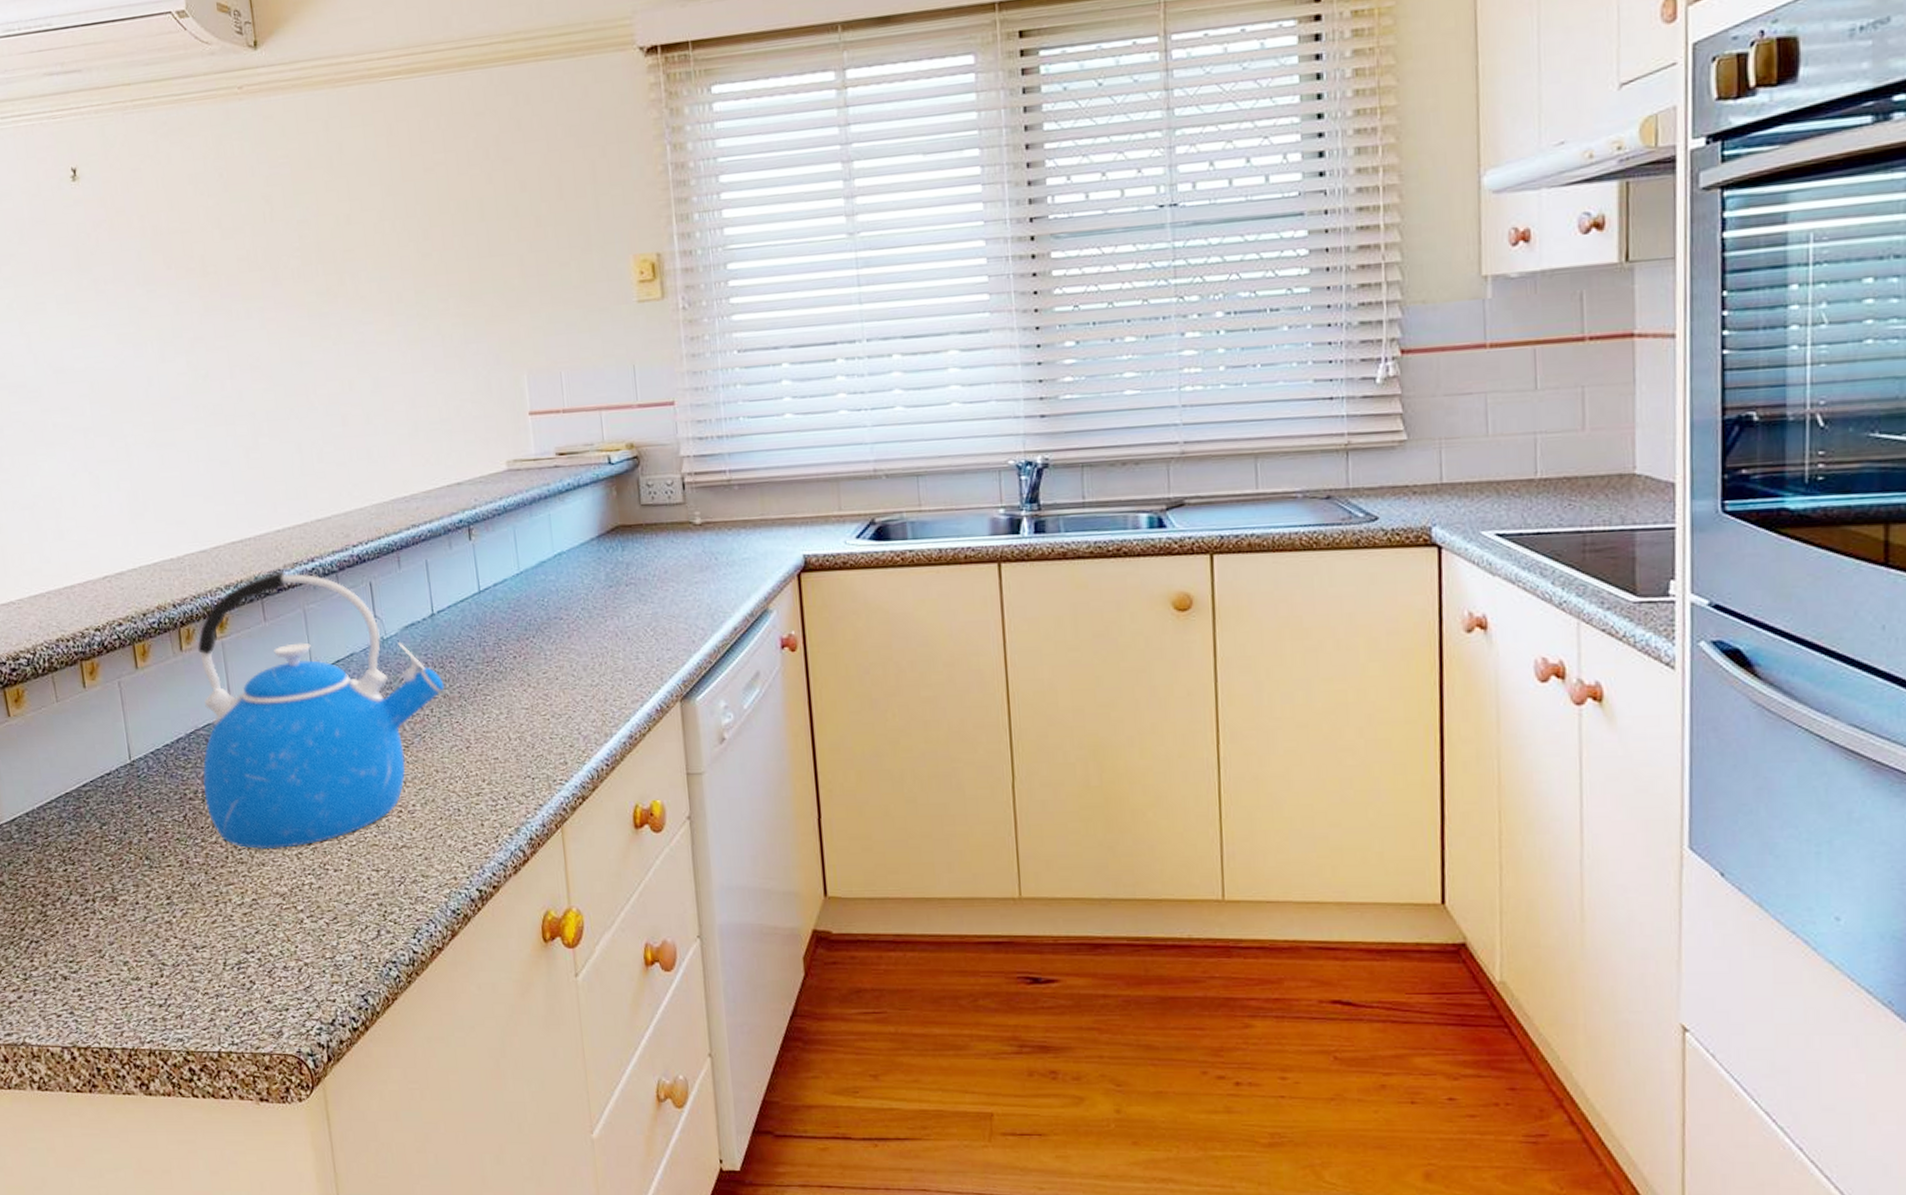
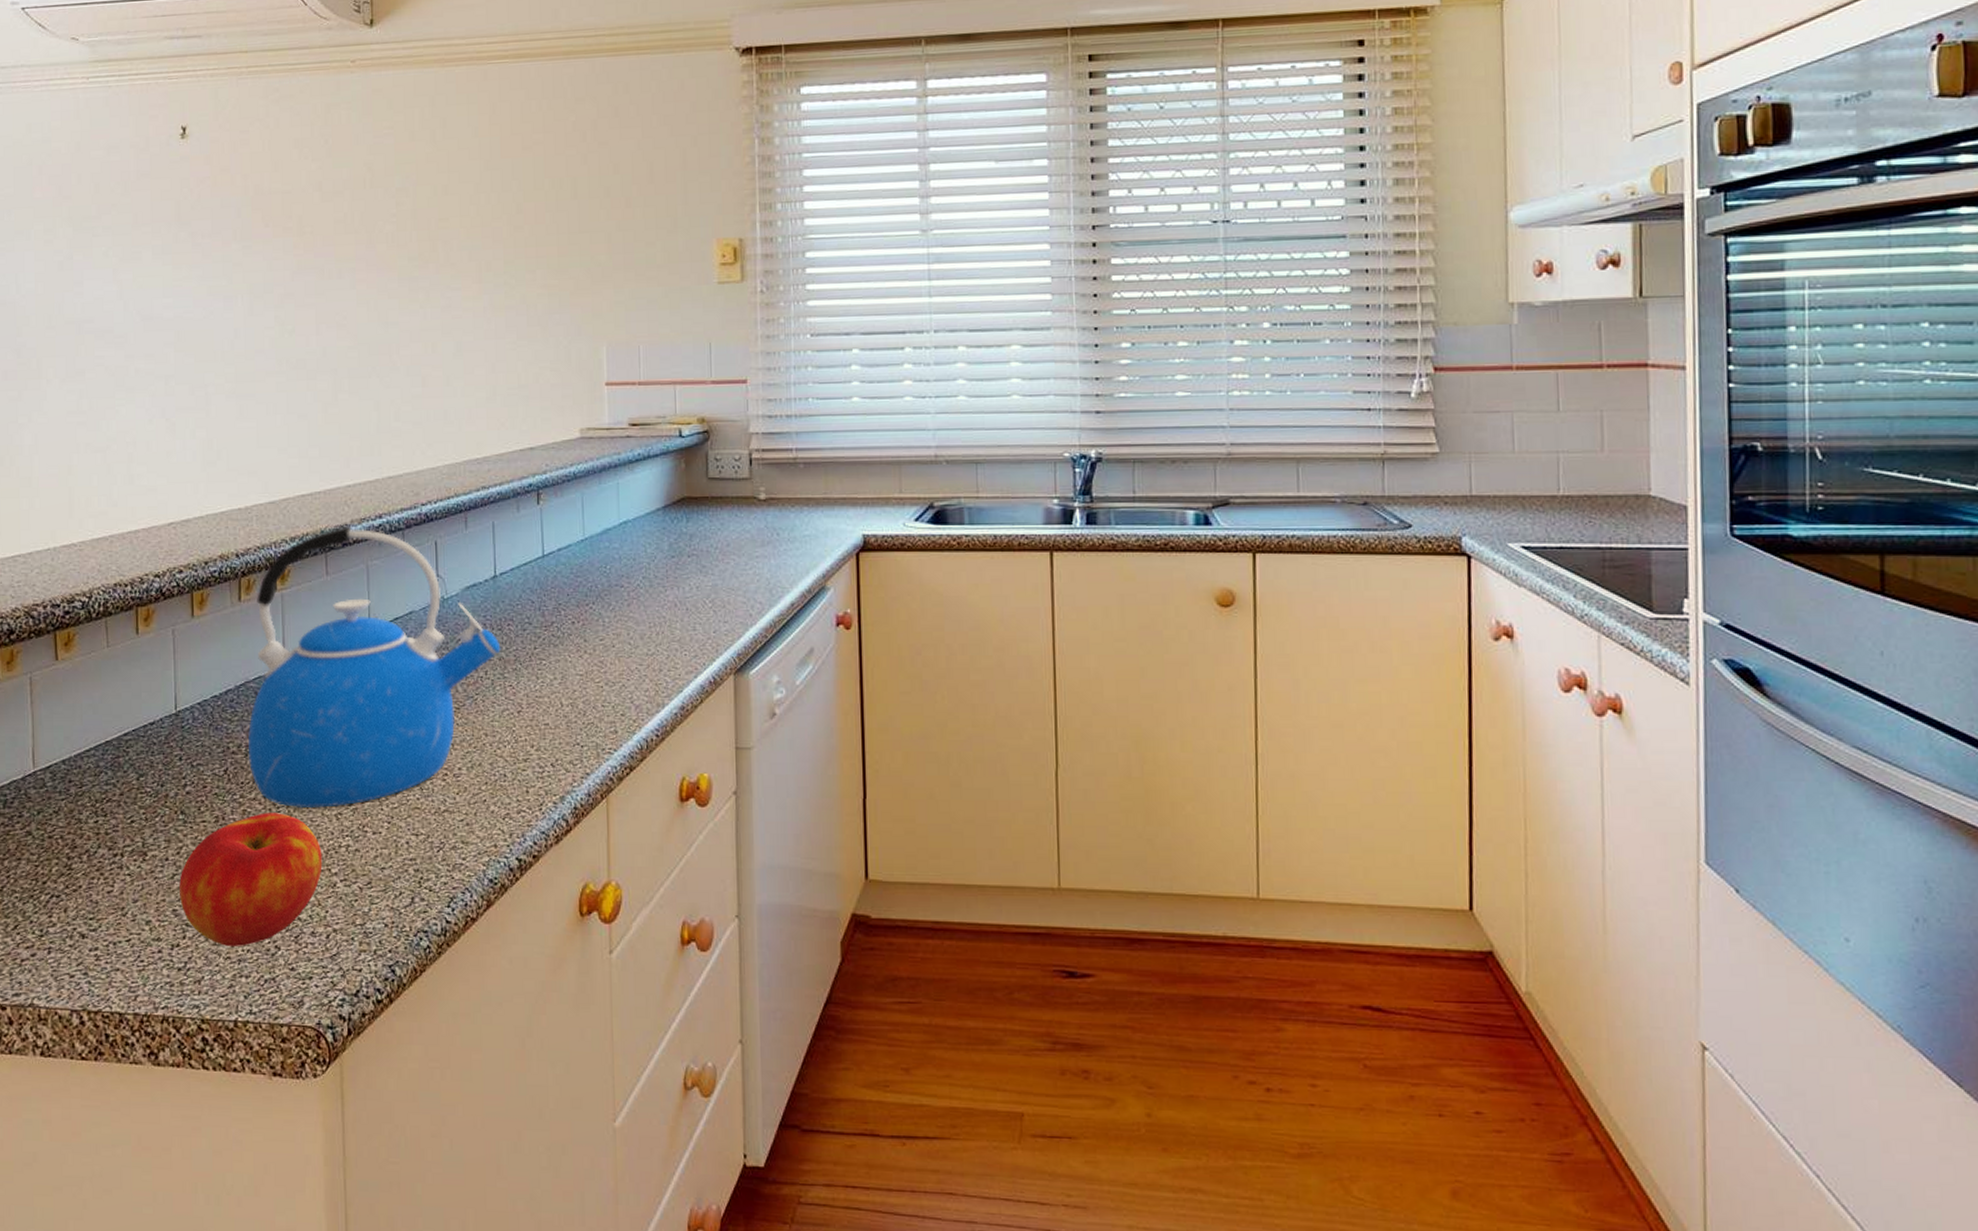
apple: none [151,855,288,982] -> present [179,813,323,946]

